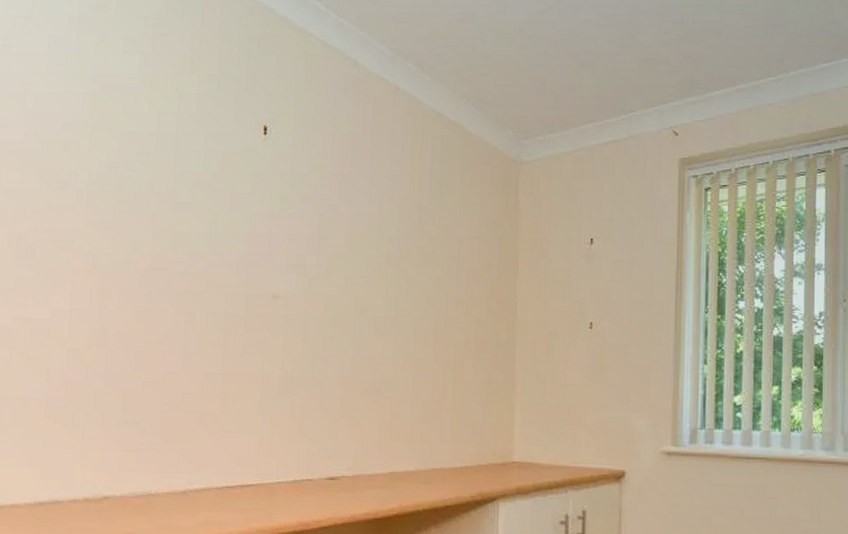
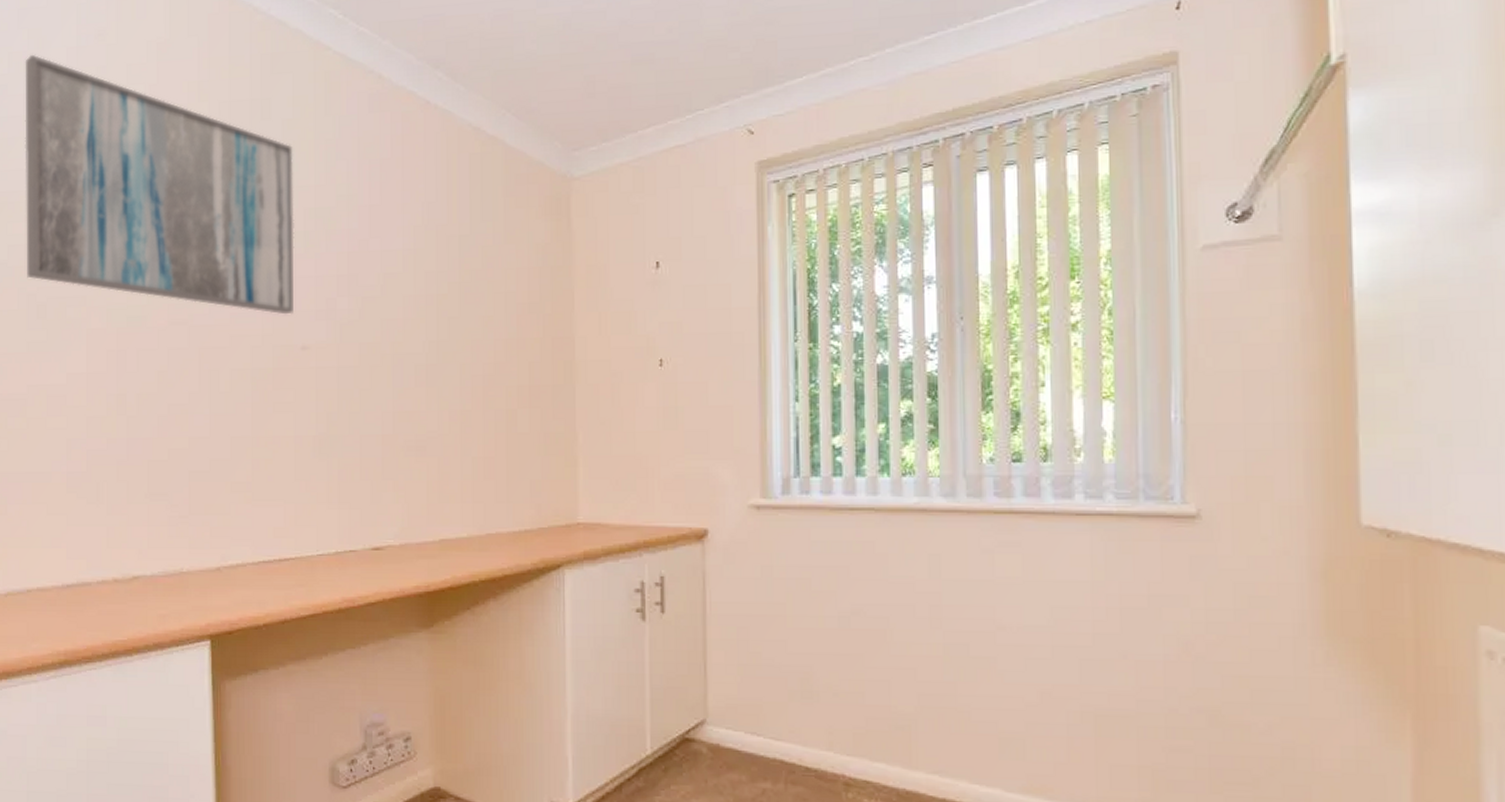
wall art: none [18,19,274,267] -> present [25,54,294,315]

